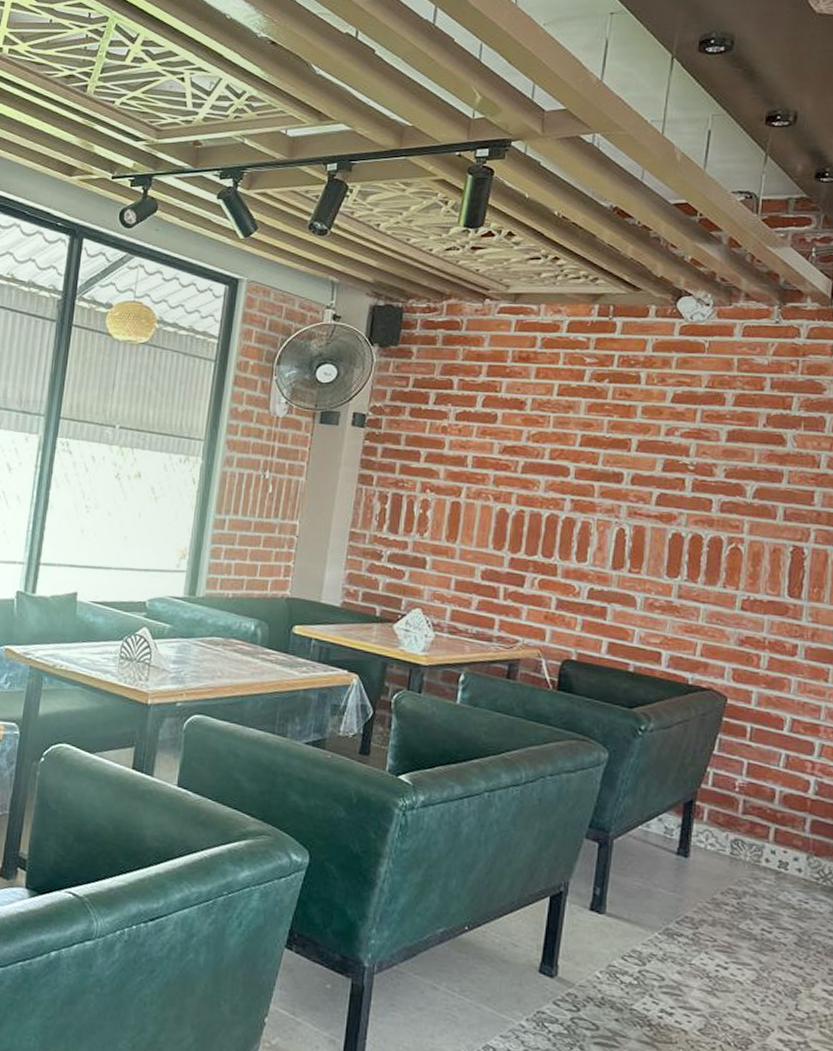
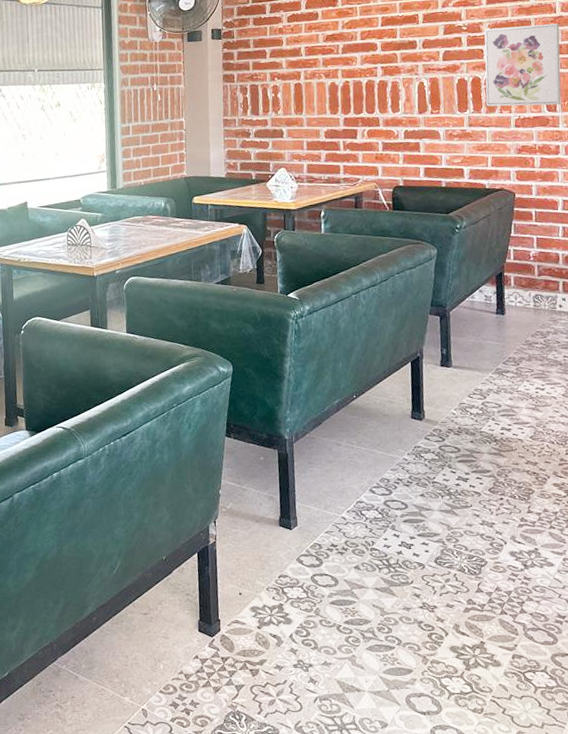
wall art: none [706,473,821,591] -> present [484,23,562,107]

